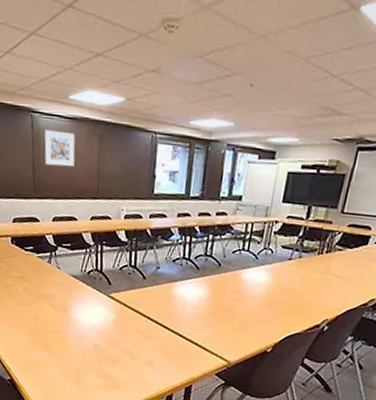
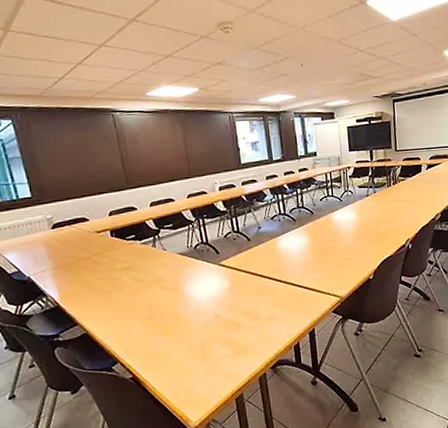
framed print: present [44,129,75,167] -> none [128,124,163,156]

